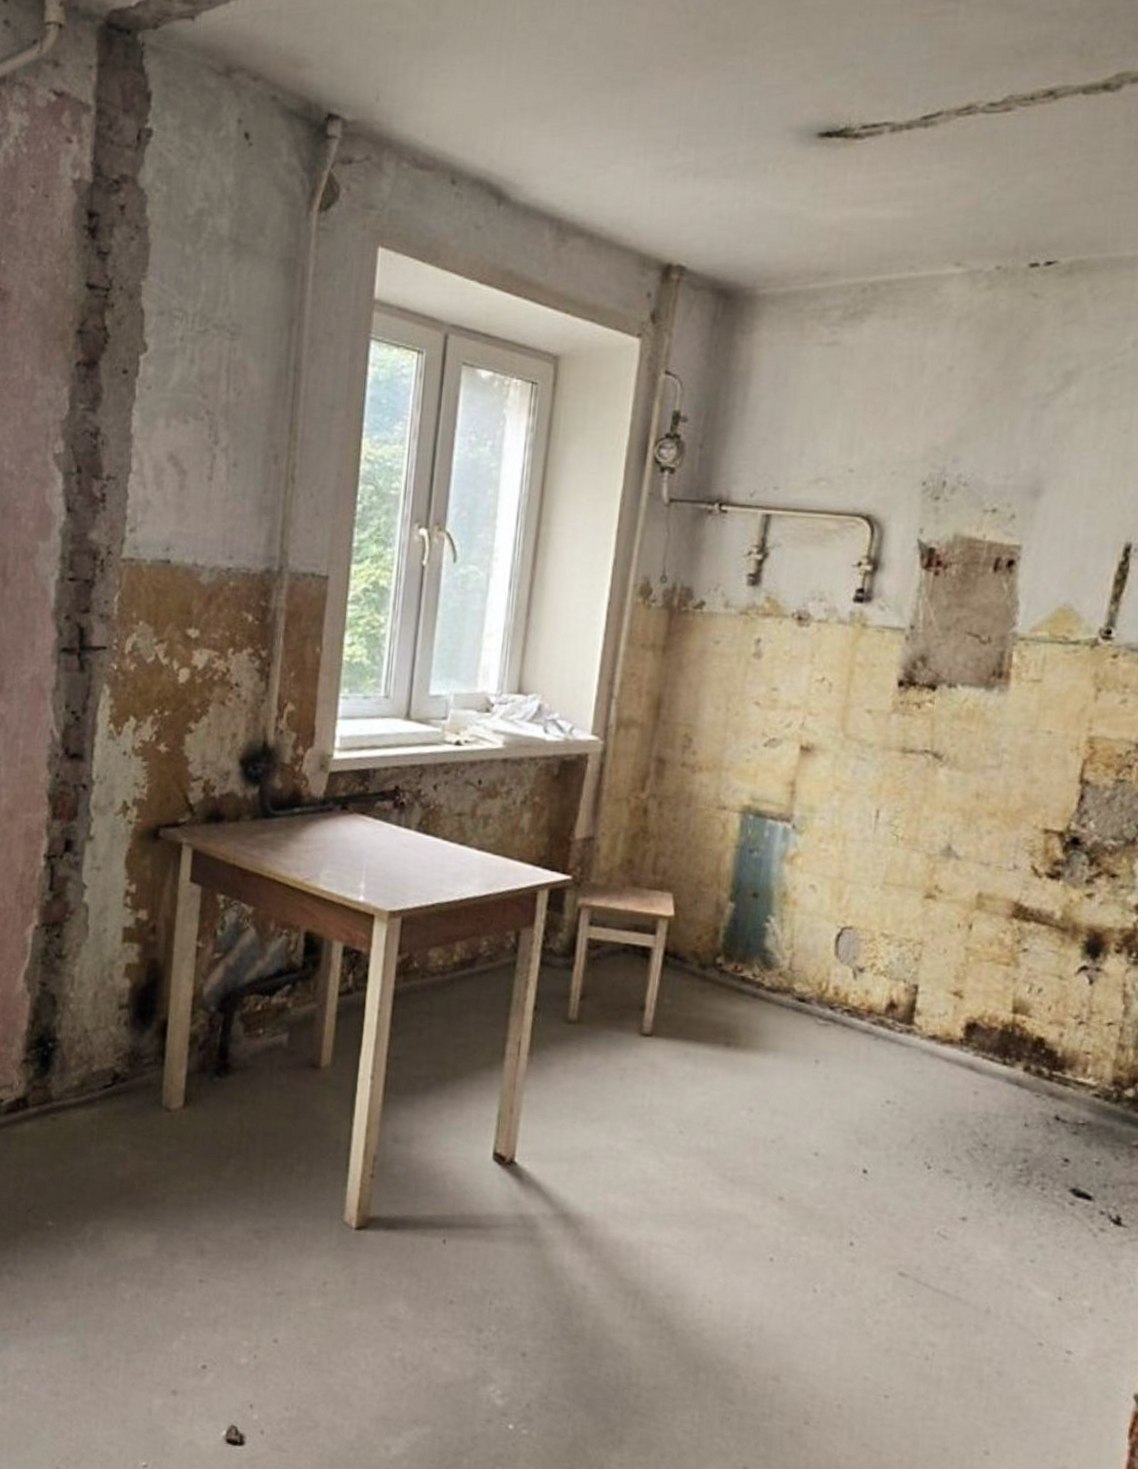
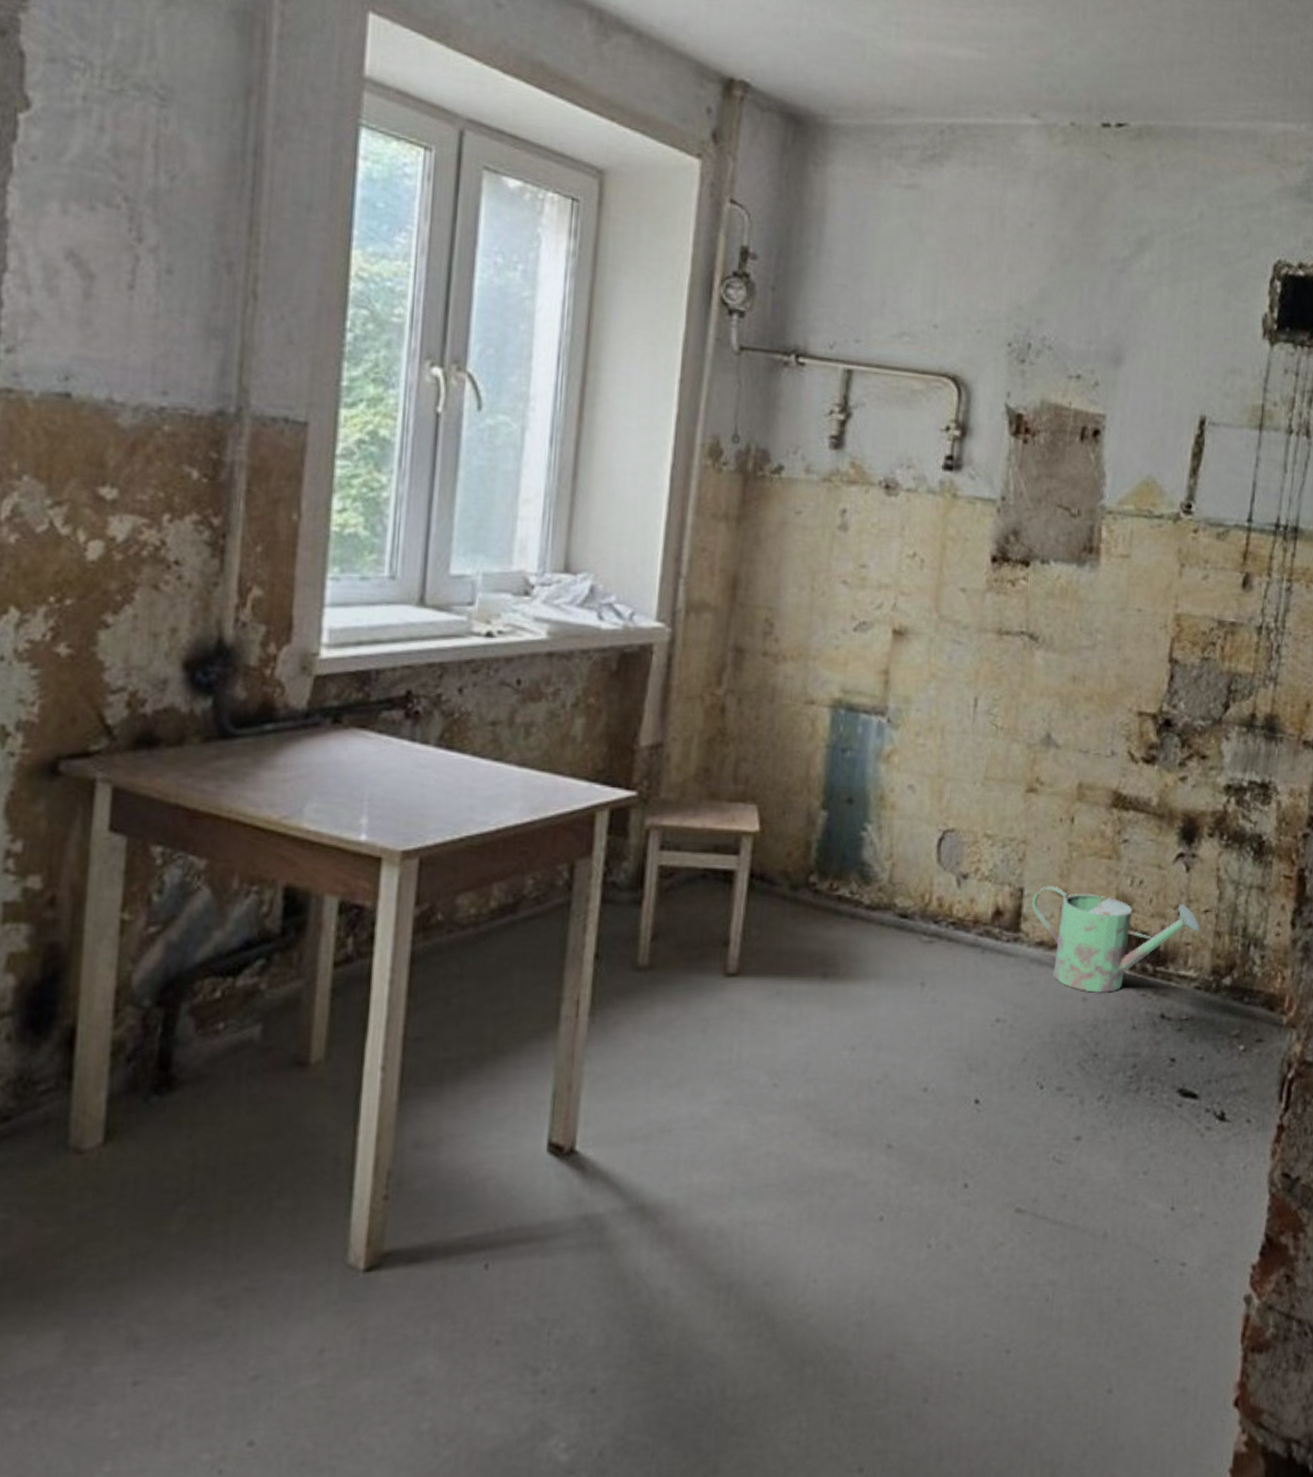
watering can: none [926,985,1102,1090] -> present [1032,885,1200,994]

